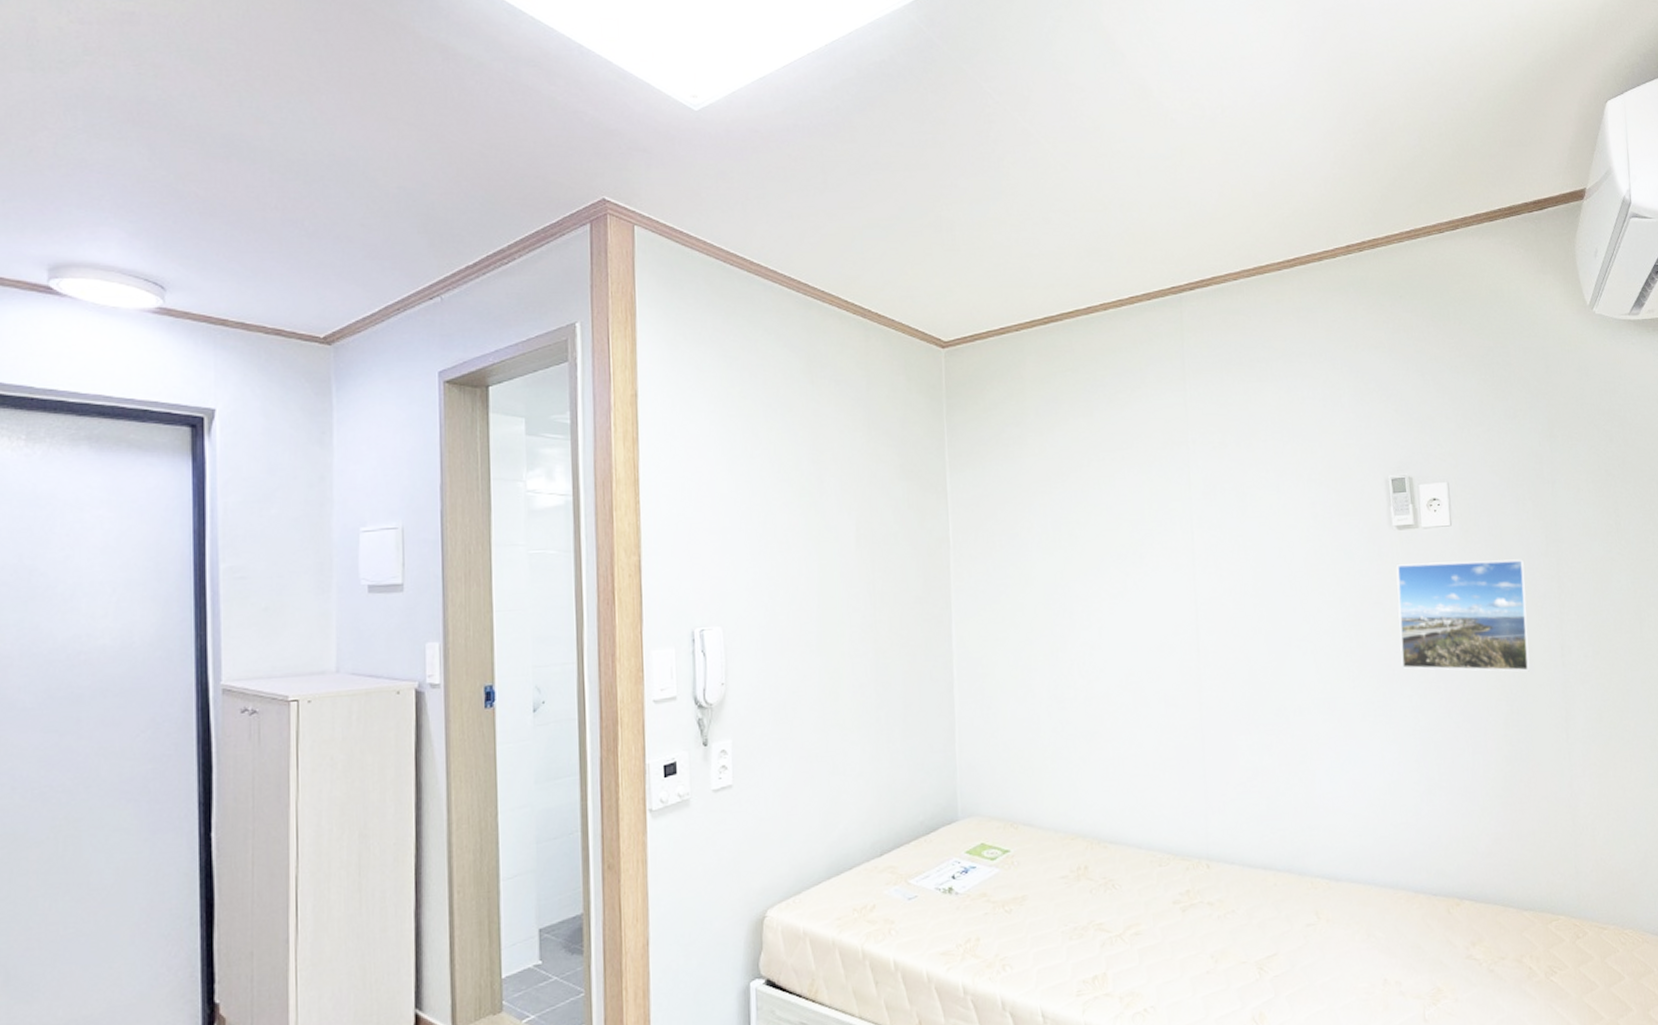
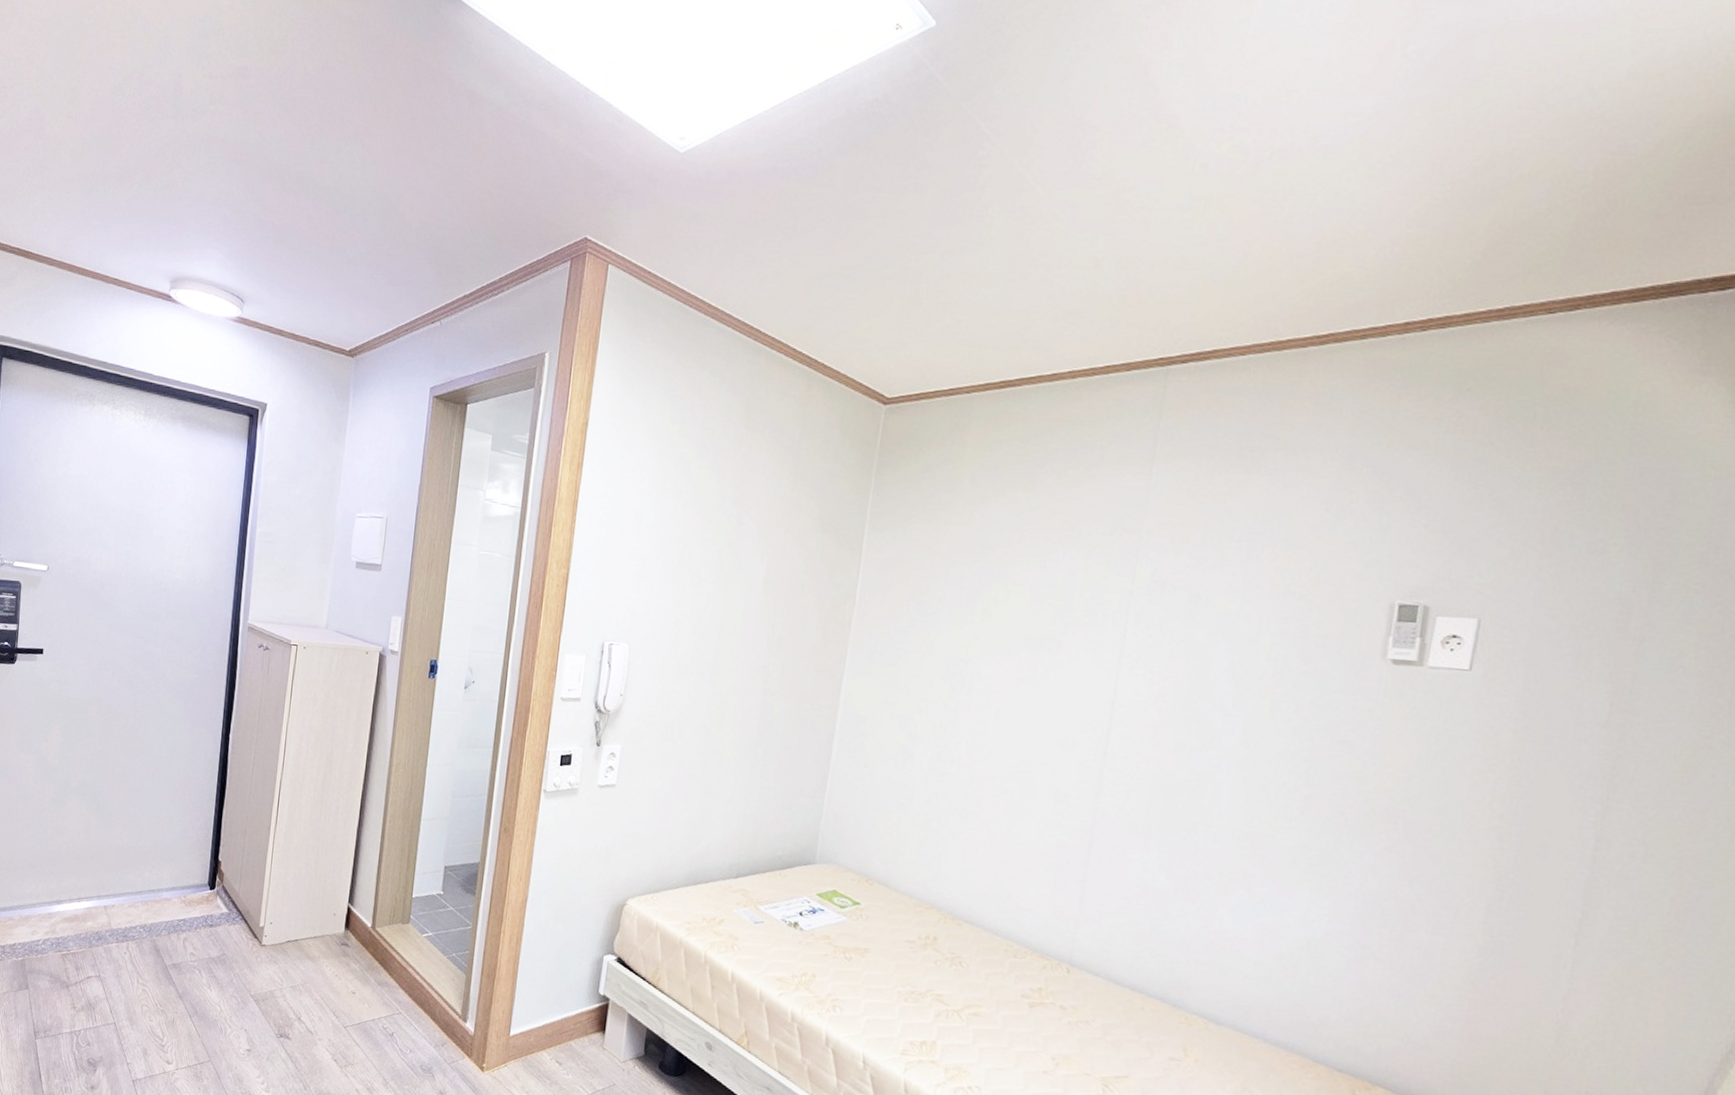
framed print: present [1396,559,1530,672] -> none [1357,704,1568,858]

